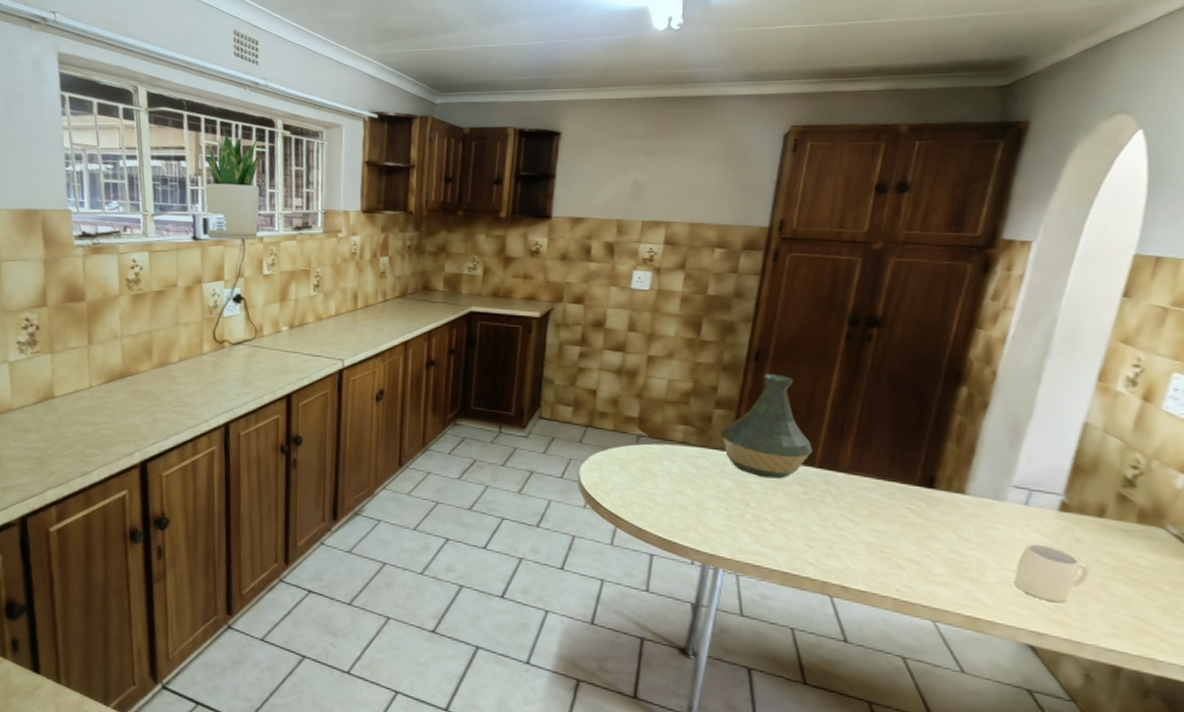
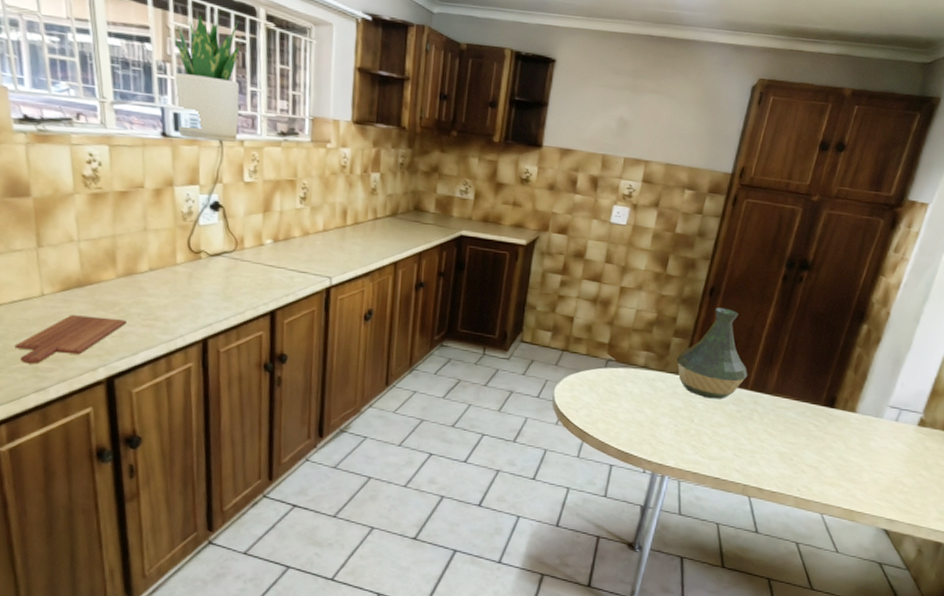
cutting board: none [66,404,159,450] -> present [15,315,126,364]
mug: present [1014,543,1091,603] -> none [880,451,932,497]

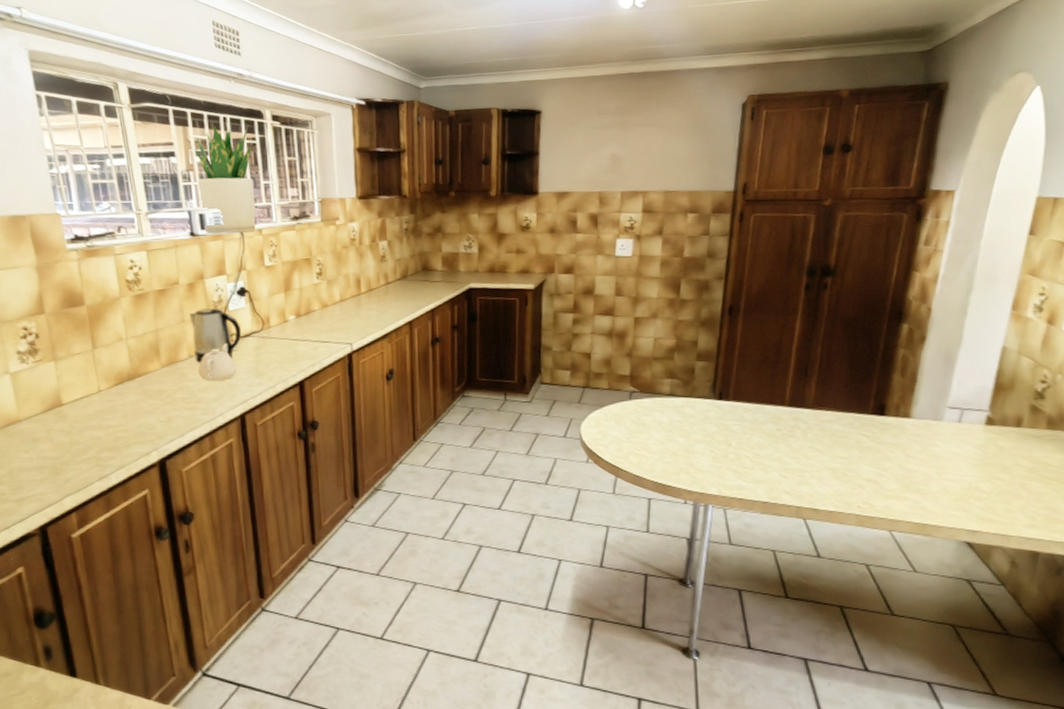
cutting board: present [15,315,126,364] -> none [79,405,172,455]
kettle: none [154,218,212,278] -> present [190,307,242,363]
teapot: none [158,260,203,300] -> present [198,344,237,382]
vase: present [676,307,748,399] -> none [702,325,783,420]

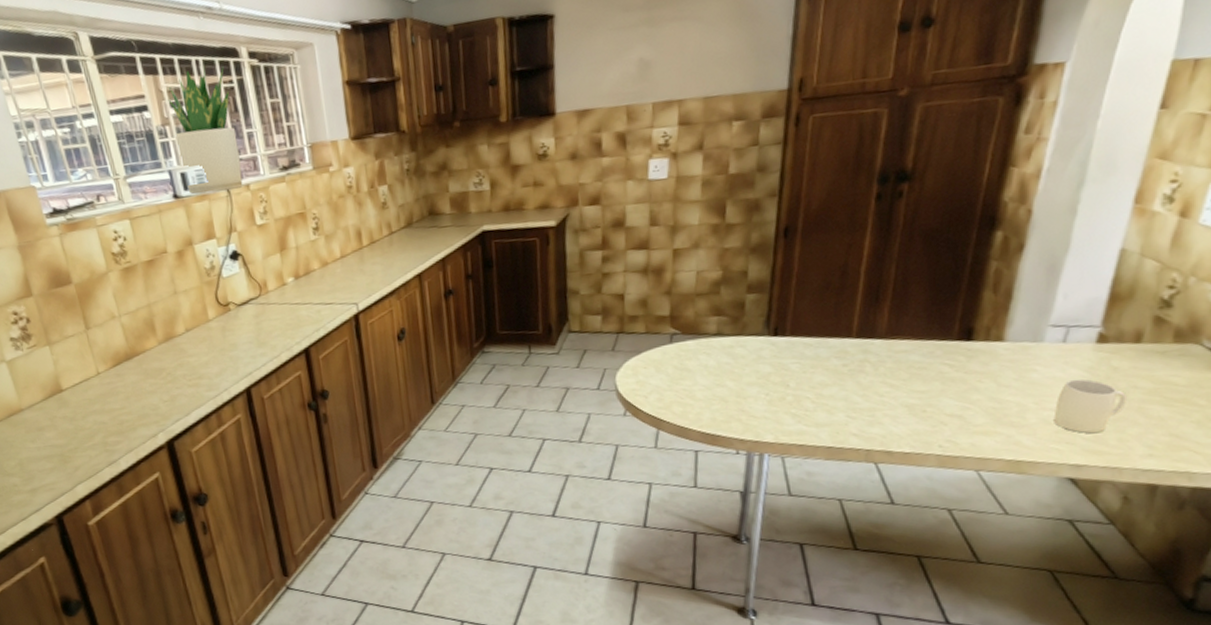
kettle: present [190,307,242,363] -> none [182,275,239,337]
teapot: present [198,344,237,382] -> none [196,314,238,356]
mug: none [952,455,1012,504] -> present [1053,378,1128,434]

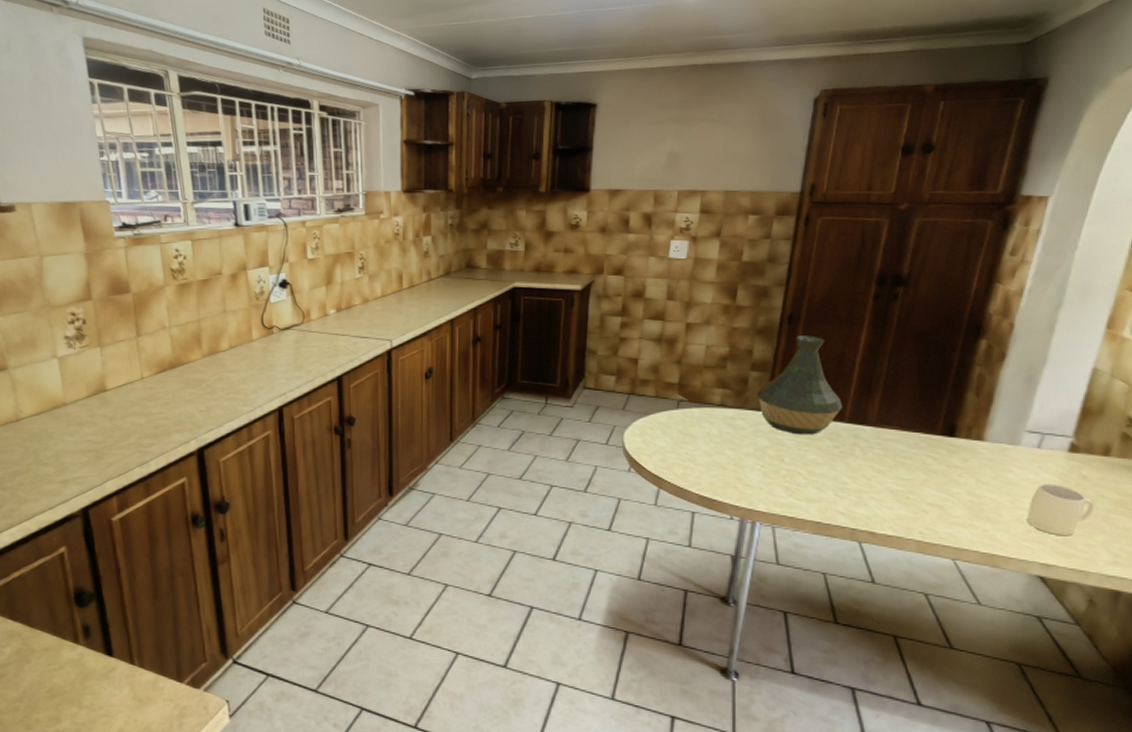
planter: present [168,66,243,195] -> none [241,113,300,225]
vase: none [754,247,850,357] -> present [756,335,843,435]

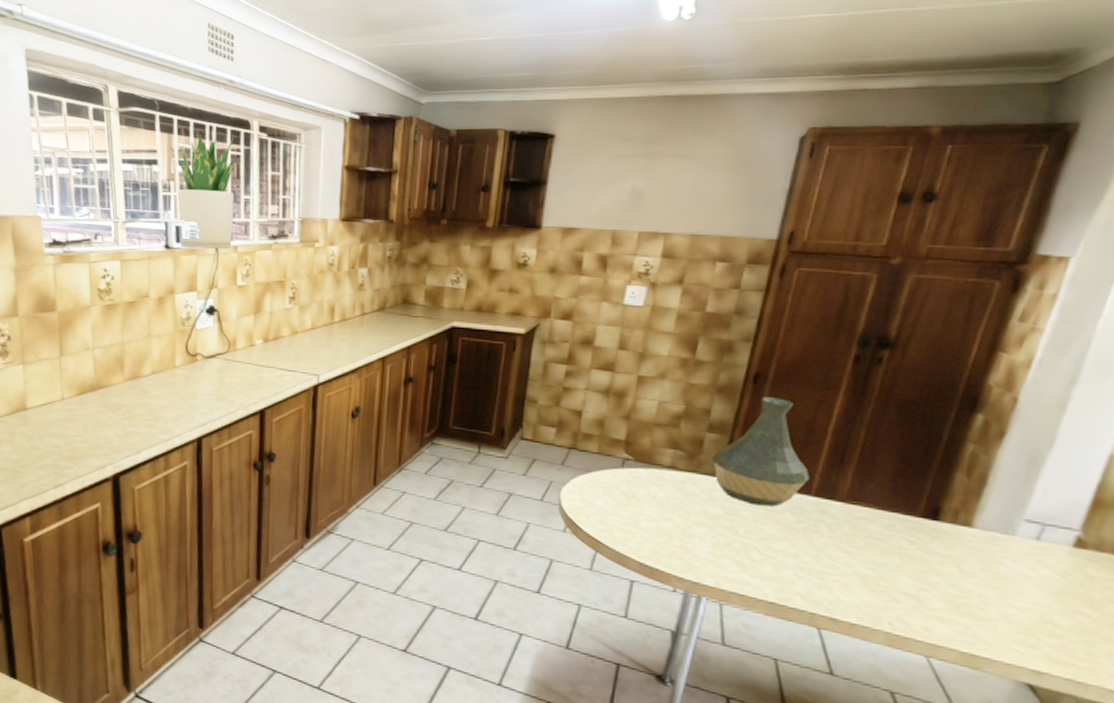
planter: none [241,113,300,225] -> present [177,133,235,250]
mug: present [1027,483,1096,537] -> none [1017,580,1102,642]

